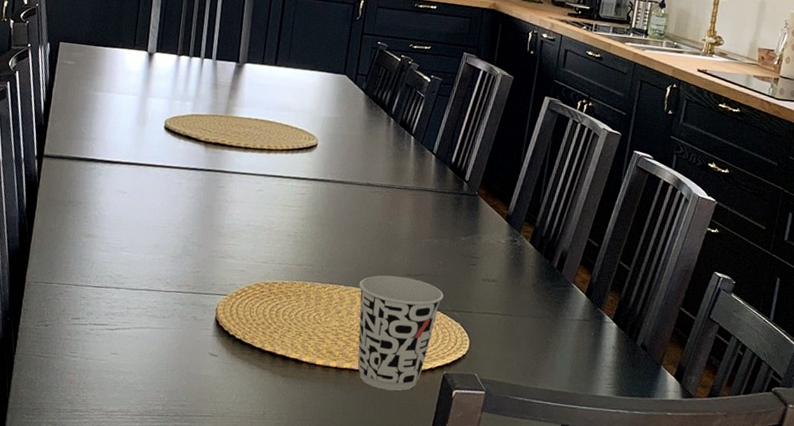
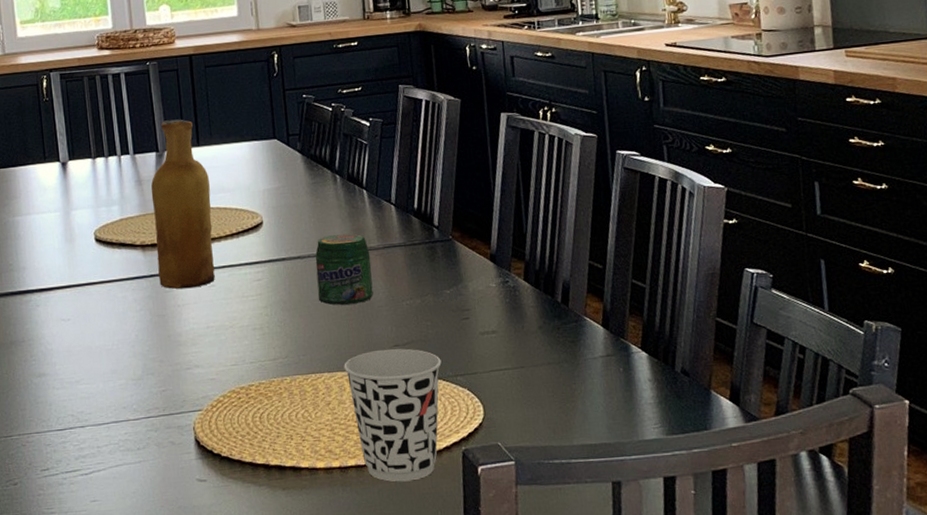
vase: none [214,36,279,189] -> present [150,119,215,289]
jar: none [350,169,405,233] -> present [315,233,374,305]

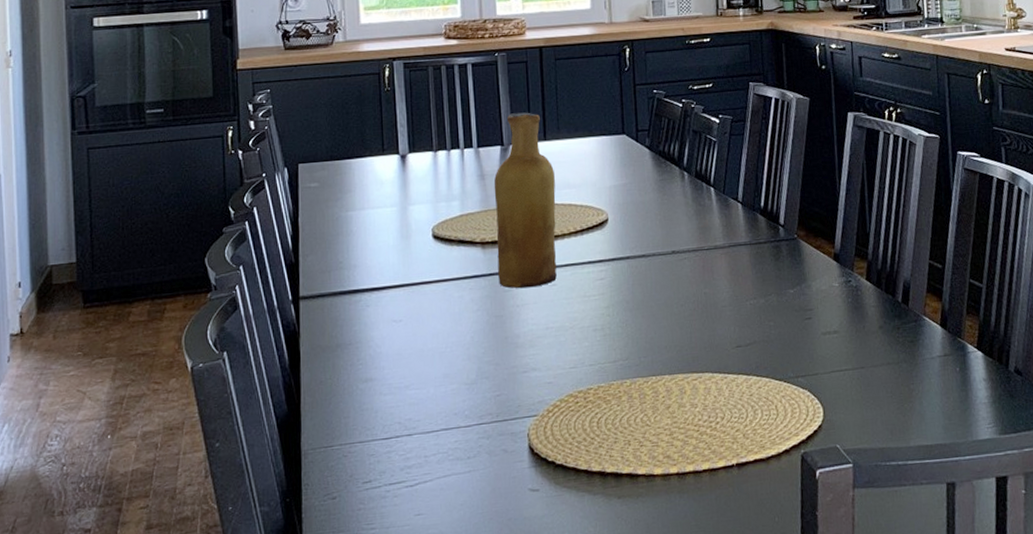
jar: present [315,233,374,305] -> none [660,232,718,305]
cup: present [344,348,442,482] -> none [685,349,783,487]

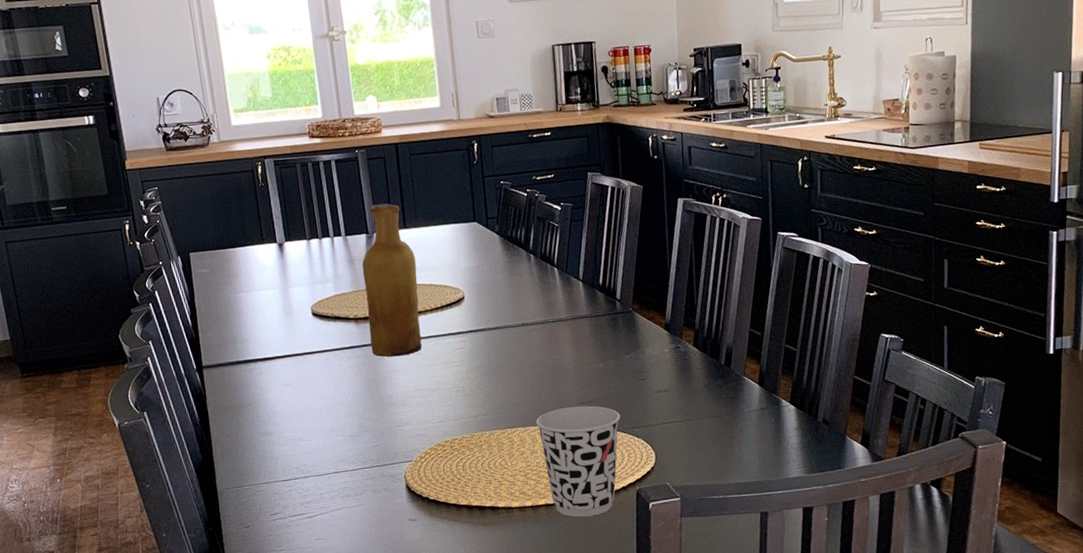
cup: none [685,349,783,487] -> present [536,406,621,517]

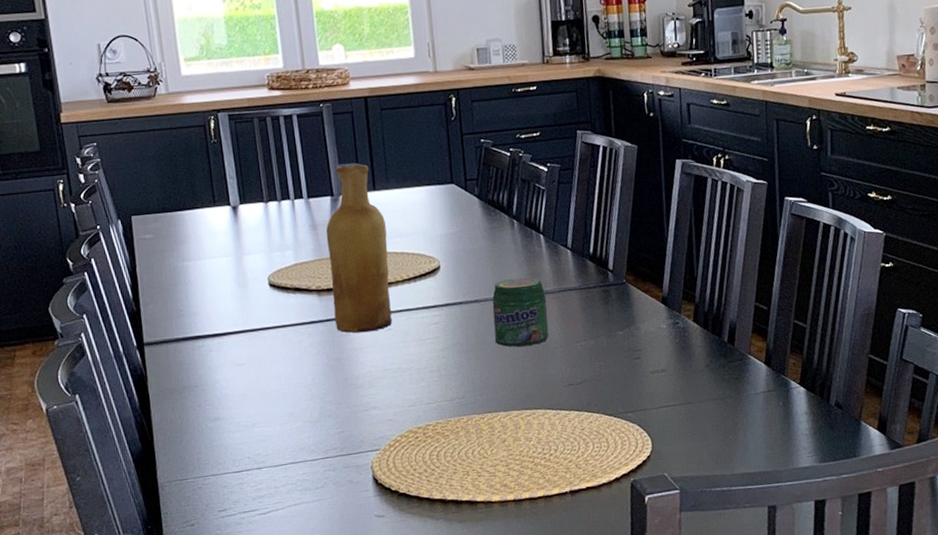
jar: none [511,307,563,370] -> present [492,277,549,347]
cup: present [536,406,621,517] -> none [519,387,613,512]

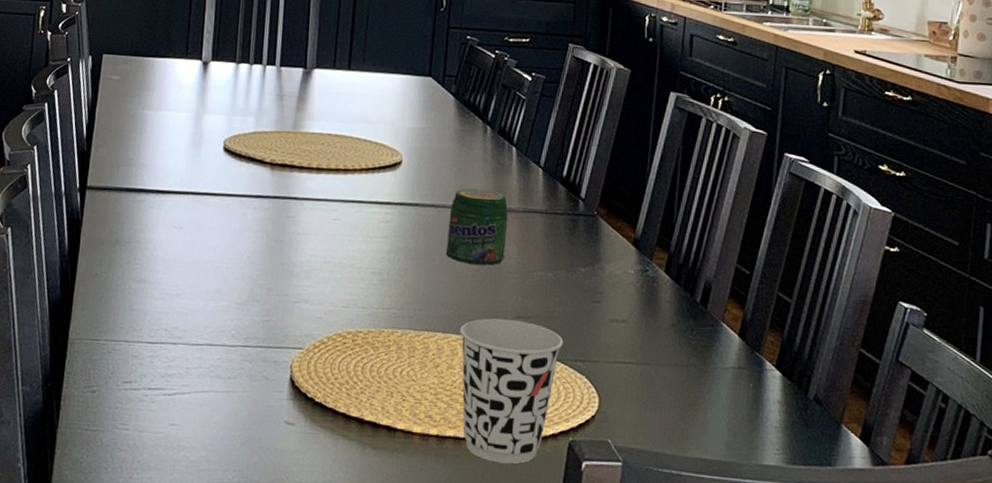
vase: present [326,163,392,333] -> none [283,37,354,218]
cup: none [519,387,613,512] -> present [460,318,563,464]

